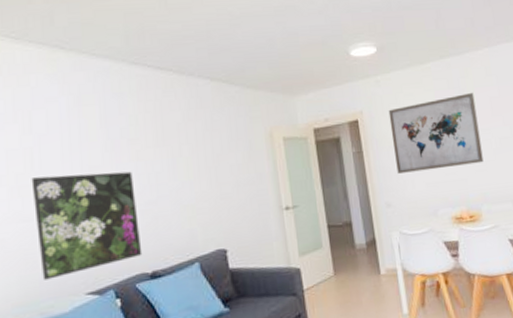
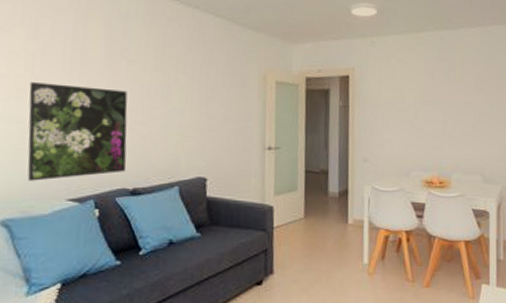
wall art: present [388,93,484,174] -> none [378,66,461,134]

